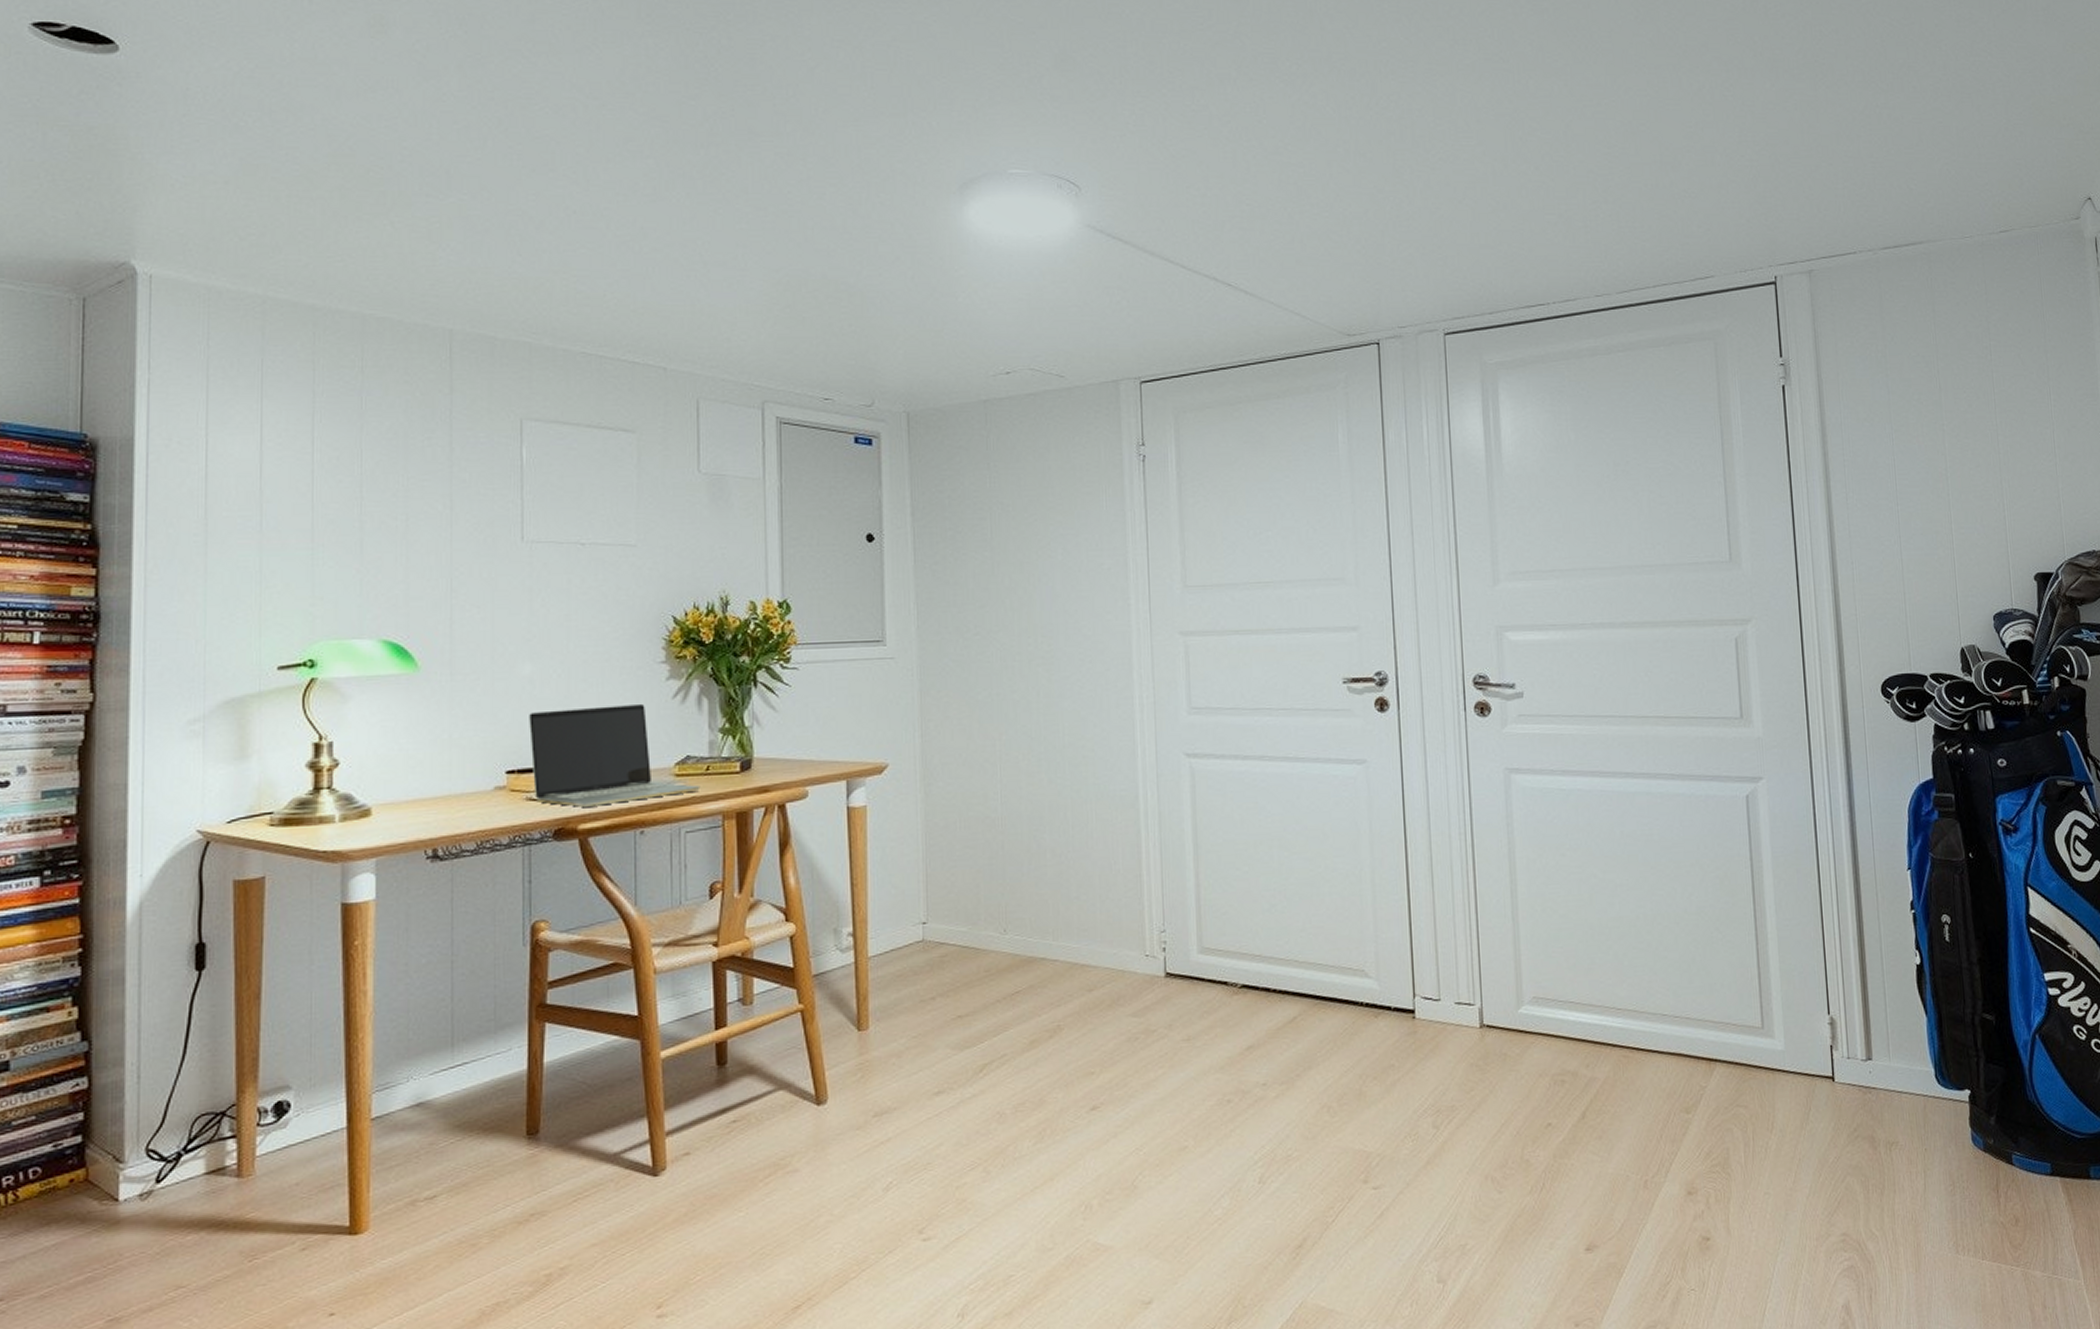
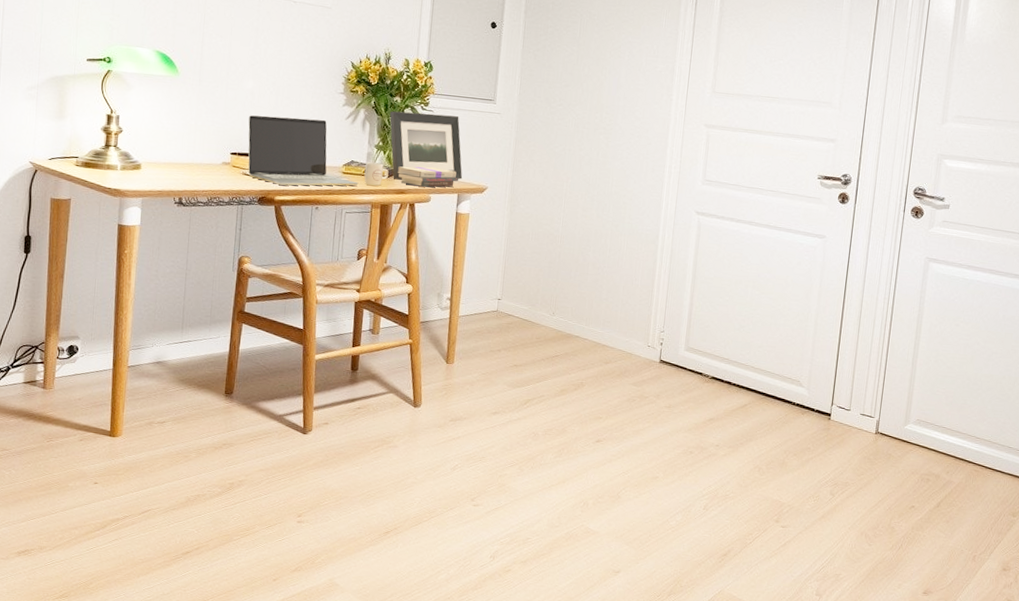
mug: none [707,753,743,788] -> present [364,162,389,186]
picture frame: none [735,671,851,773] -> present [389,111,463,180]
books: none [756,747,846,779] -> present [398,166,459,188]

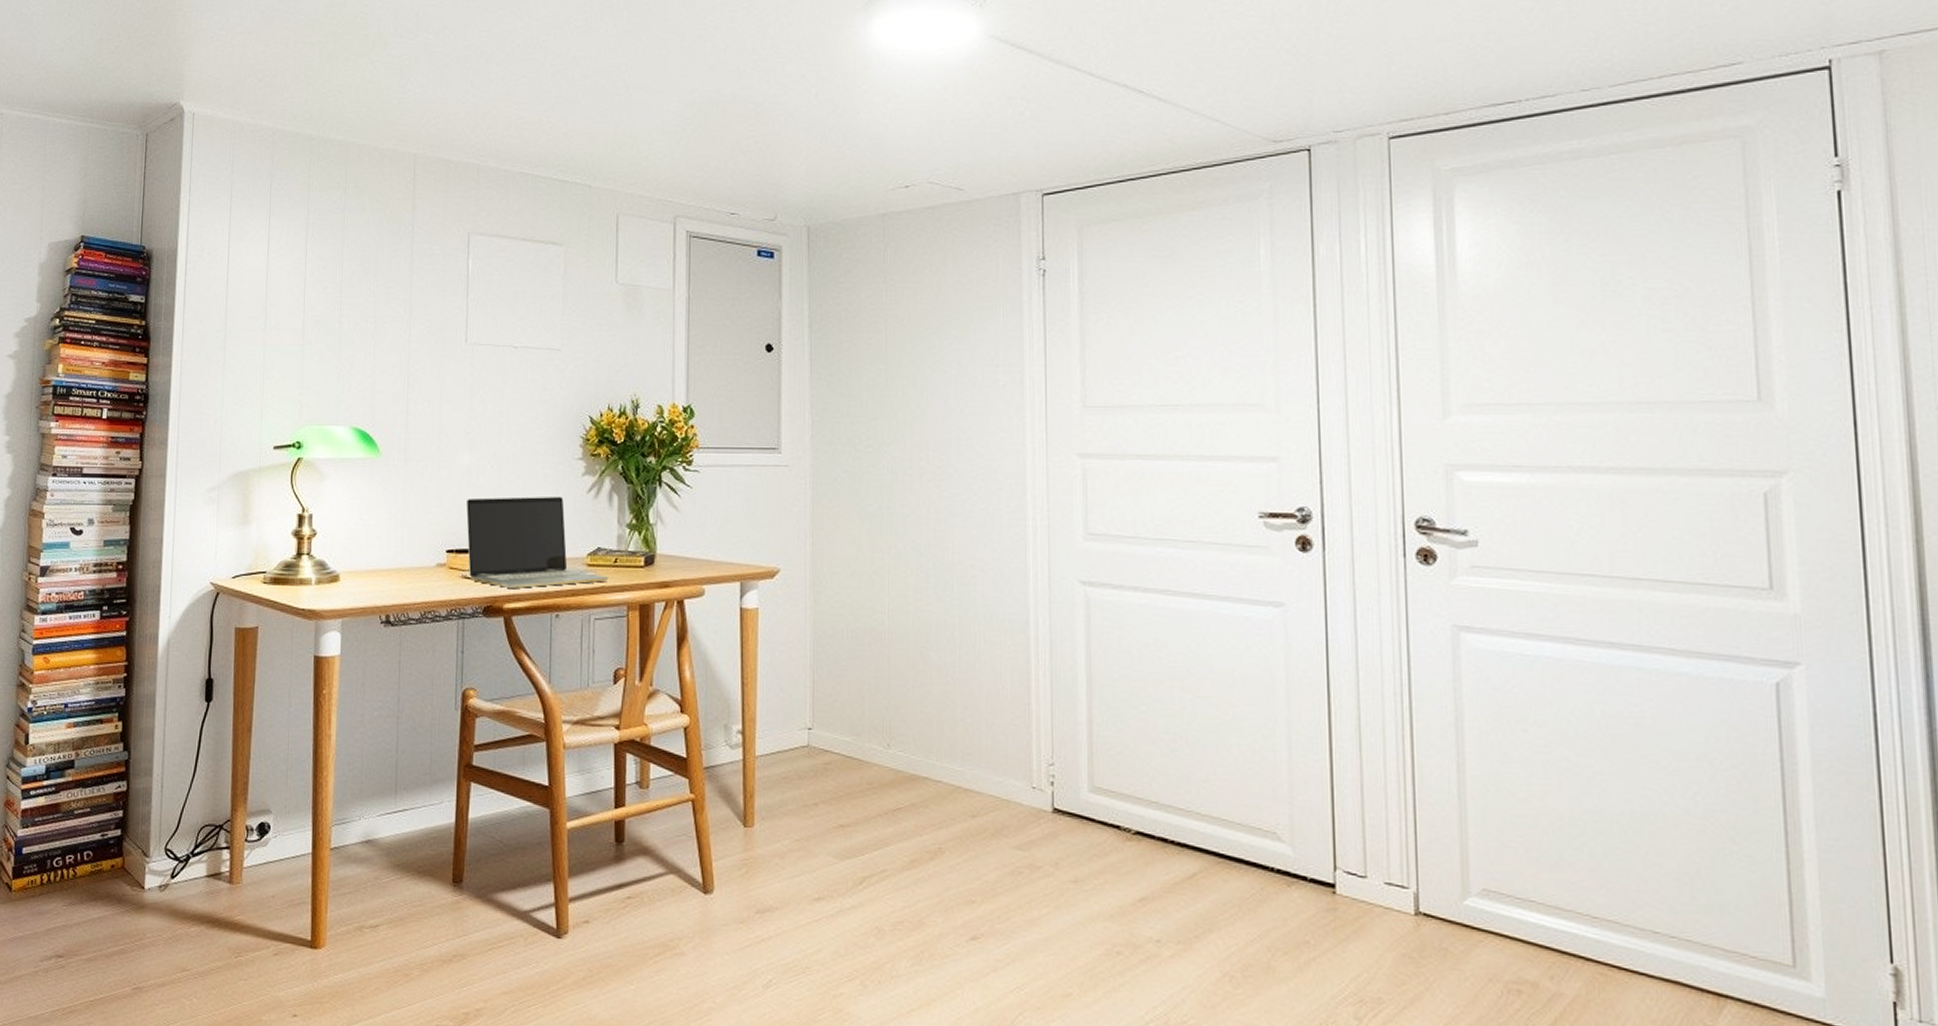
mug: present [364,162,389,186] -> none [615,547,647,580]
picture frame: present [389,111,463,180] -> none [642,475,745,569]
books: present [398,166,459,188] -> none [659,548,741,576]

